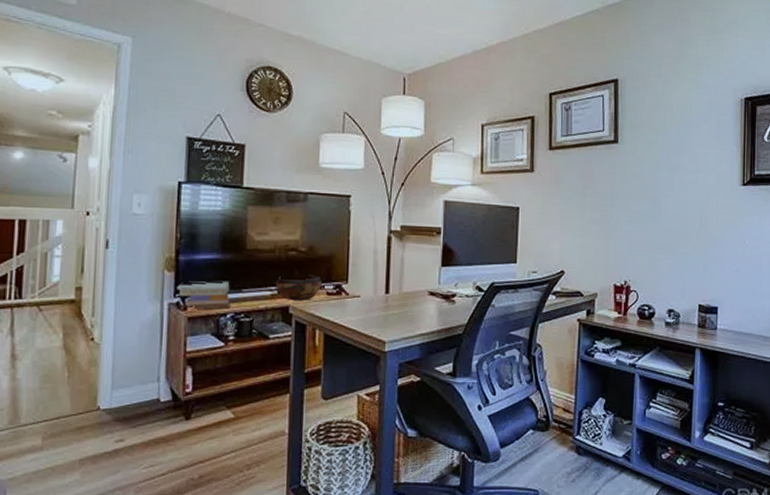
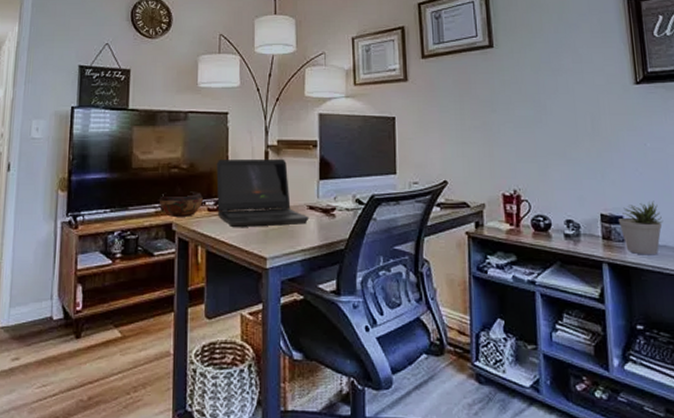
books: present [177,281,230,310] -> none [69,199,118,228]
laptop computer: none [336,243,430,312] -> present [216,158,309,228]
potted plant: none [714,293,751,342] -> present [619,201,663,255]

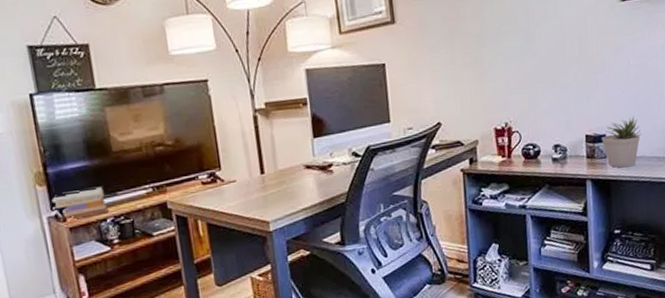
books: none [69,199,118,228] -> present [52,186,109,220]
decorative bowl: present [160,191,203,217] -> none [149,167,195,196]
laptop computer: present [216,158,309,228] -> none [203,121,307,198]

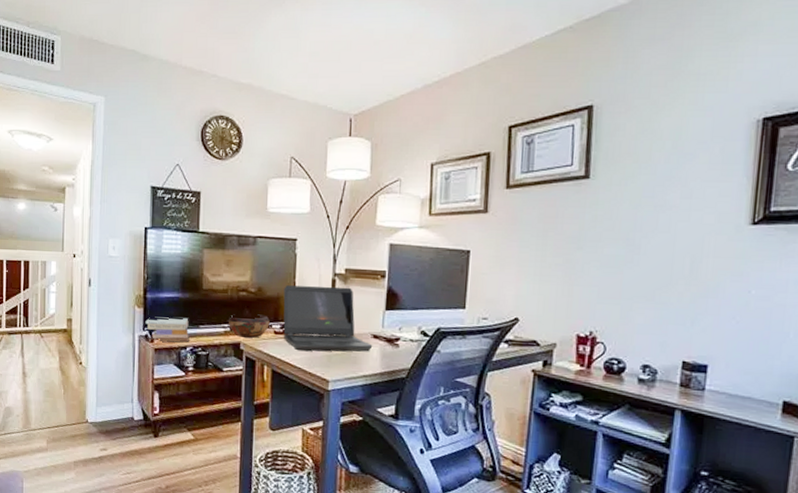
decorative bowl: none [149,167,195,196] -> present [229,314,270,338]
laptop computer: none [203,121,307,198] -> present [283,285,373,352]
potted plant: present [602,116,642,168] -> none [702,351,753,406]

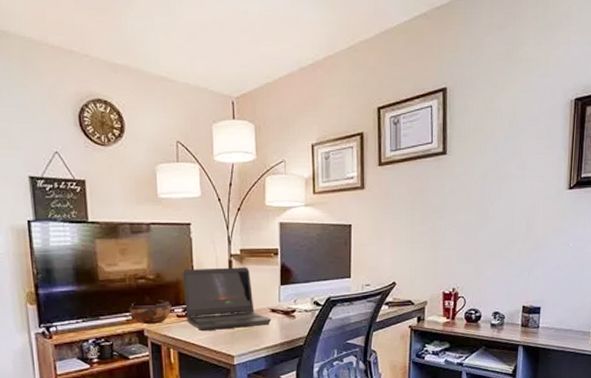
books: present [145,316,190,343] -> none [40,310,91,338]

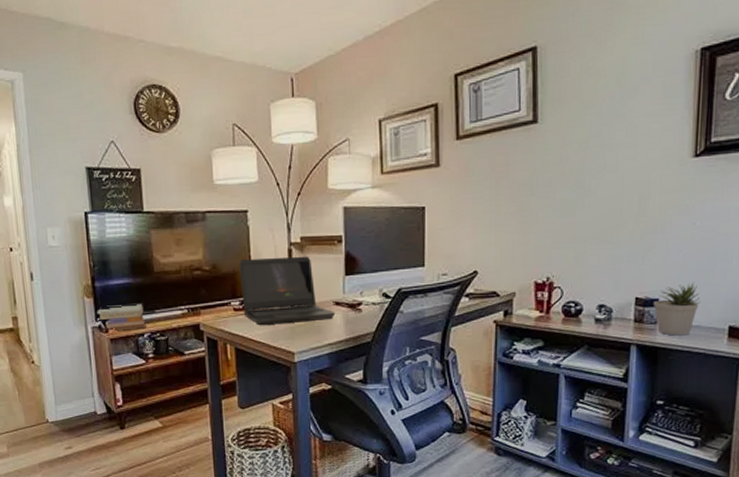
books: none [40,310,91,338] -> present [97,303,146,332]
decorative bowl: present [130,300,172,324] -> none [185,292,228,318]
potted plant: none [537,293,572,338] -> present [654,282,701,336]

